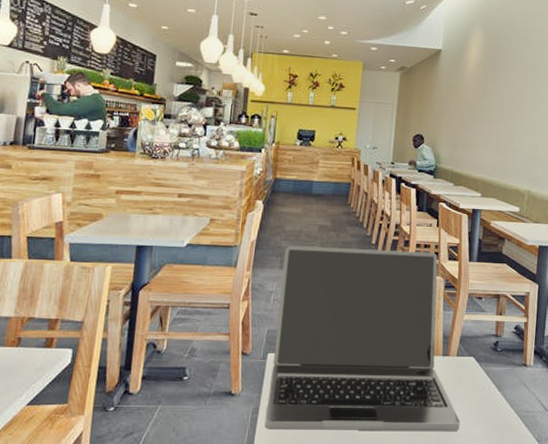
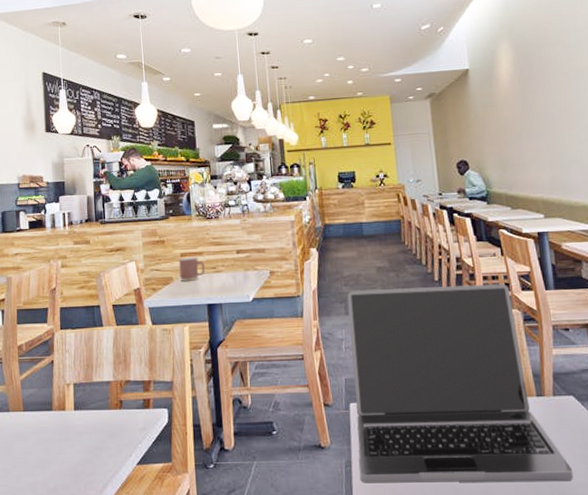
mug: none [110,195,141,220] -> present [178,257,205,281]

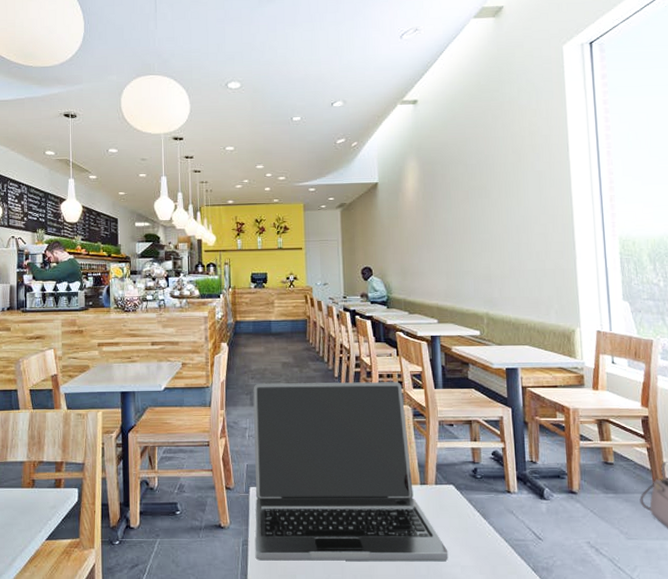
mug: present [178,257,205,281] -> none [95,347,120,370]

